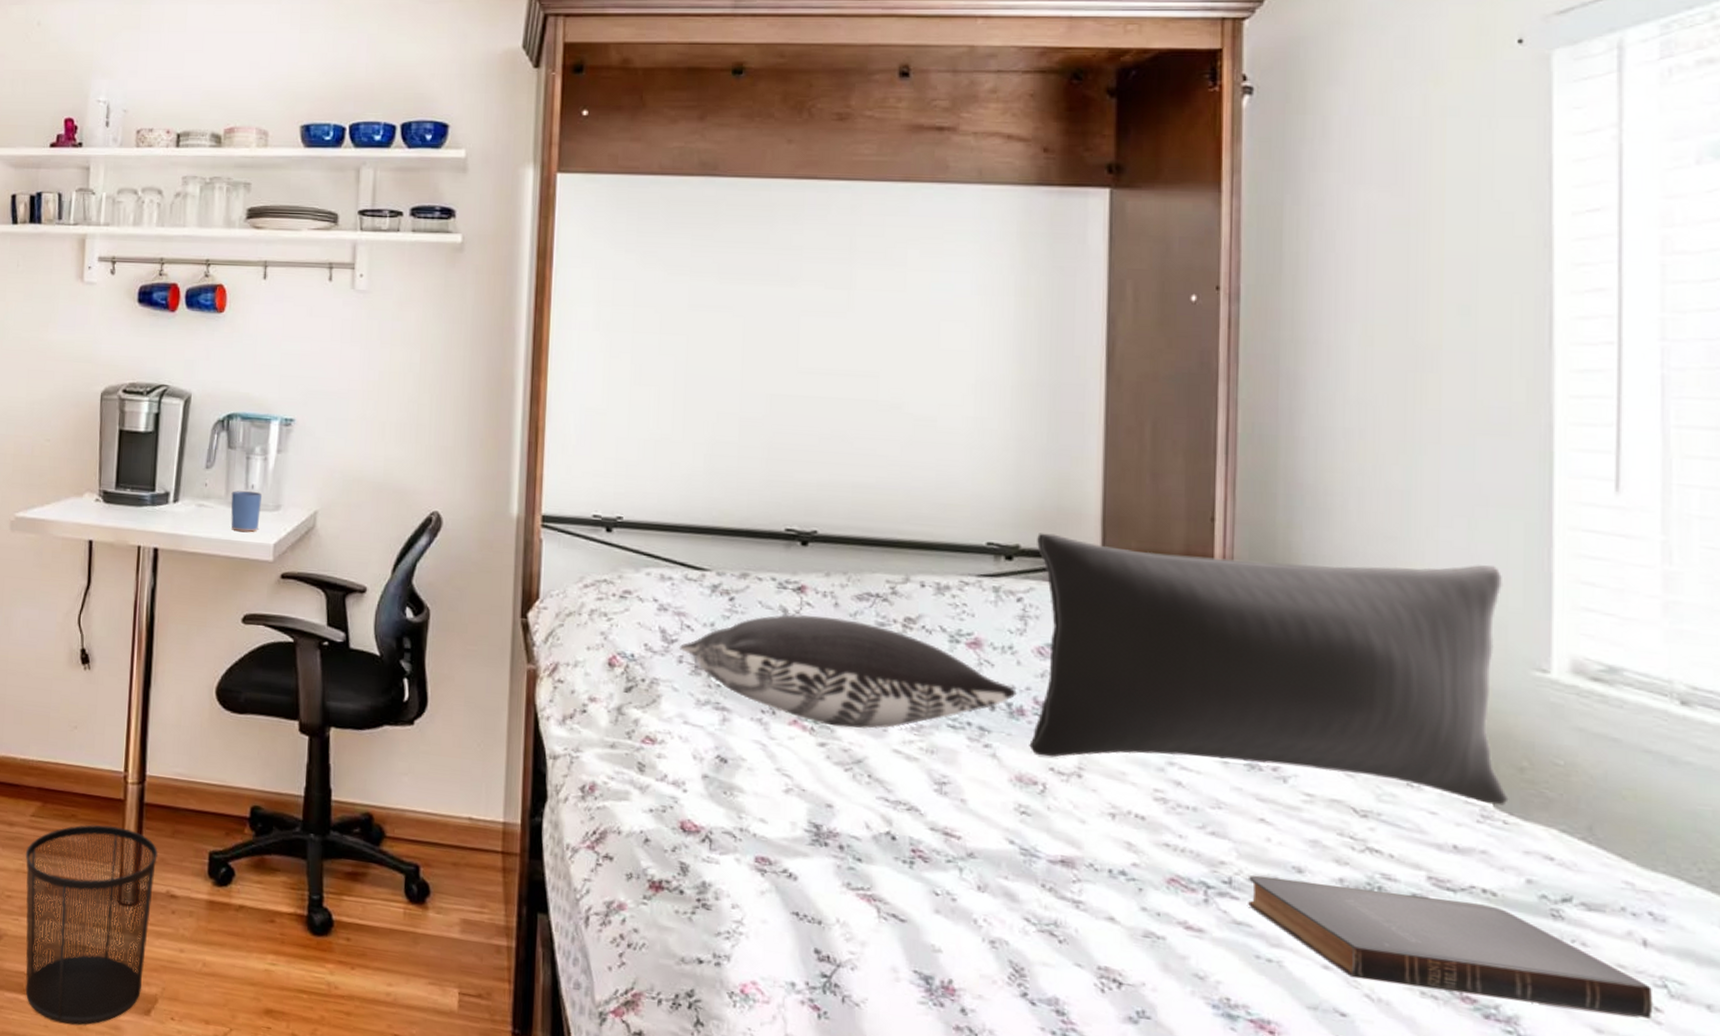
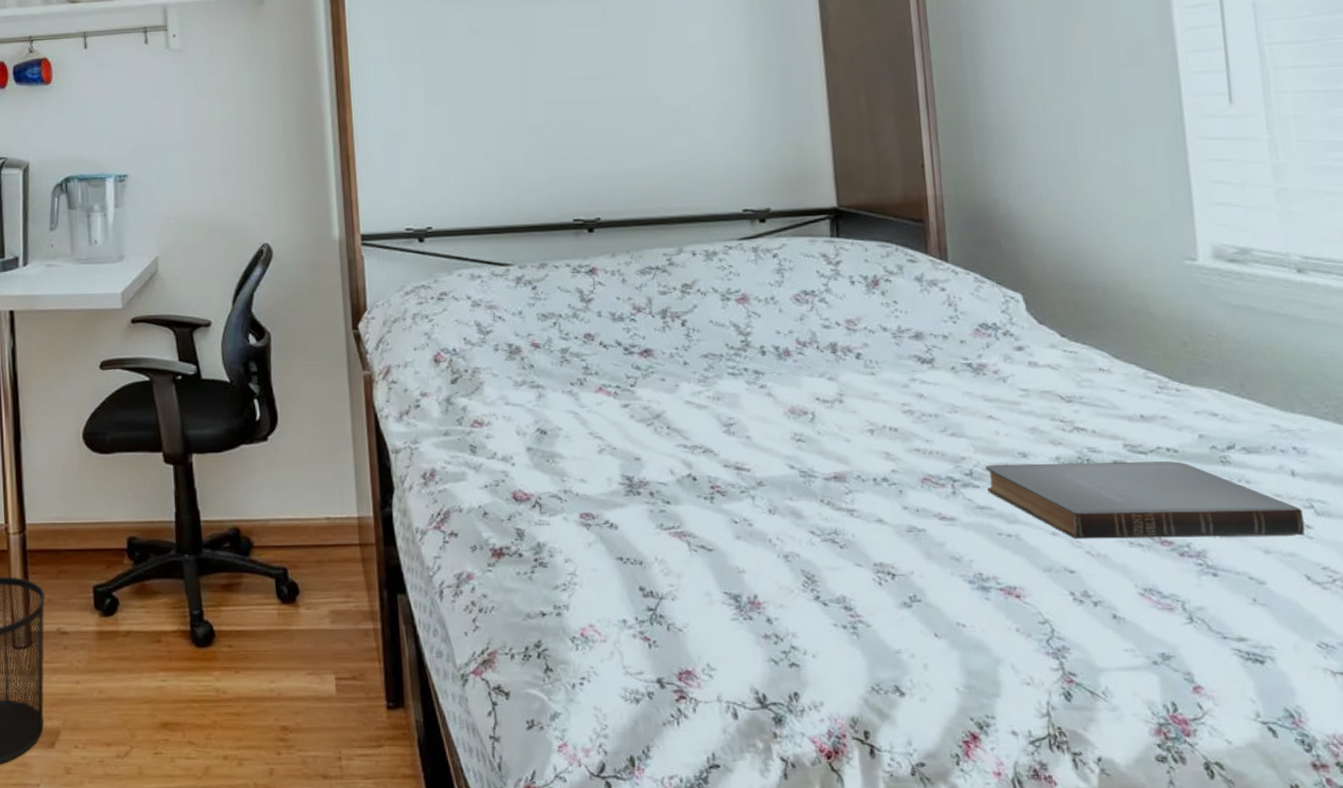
mug: present [231,490,263,532] -> none [76,246,106,285]
pillow: present [680,614,1017,729] -> none [495,292,782,388]
pillow: present [1029,533,1509,806] -> none [783,177,1178,389]

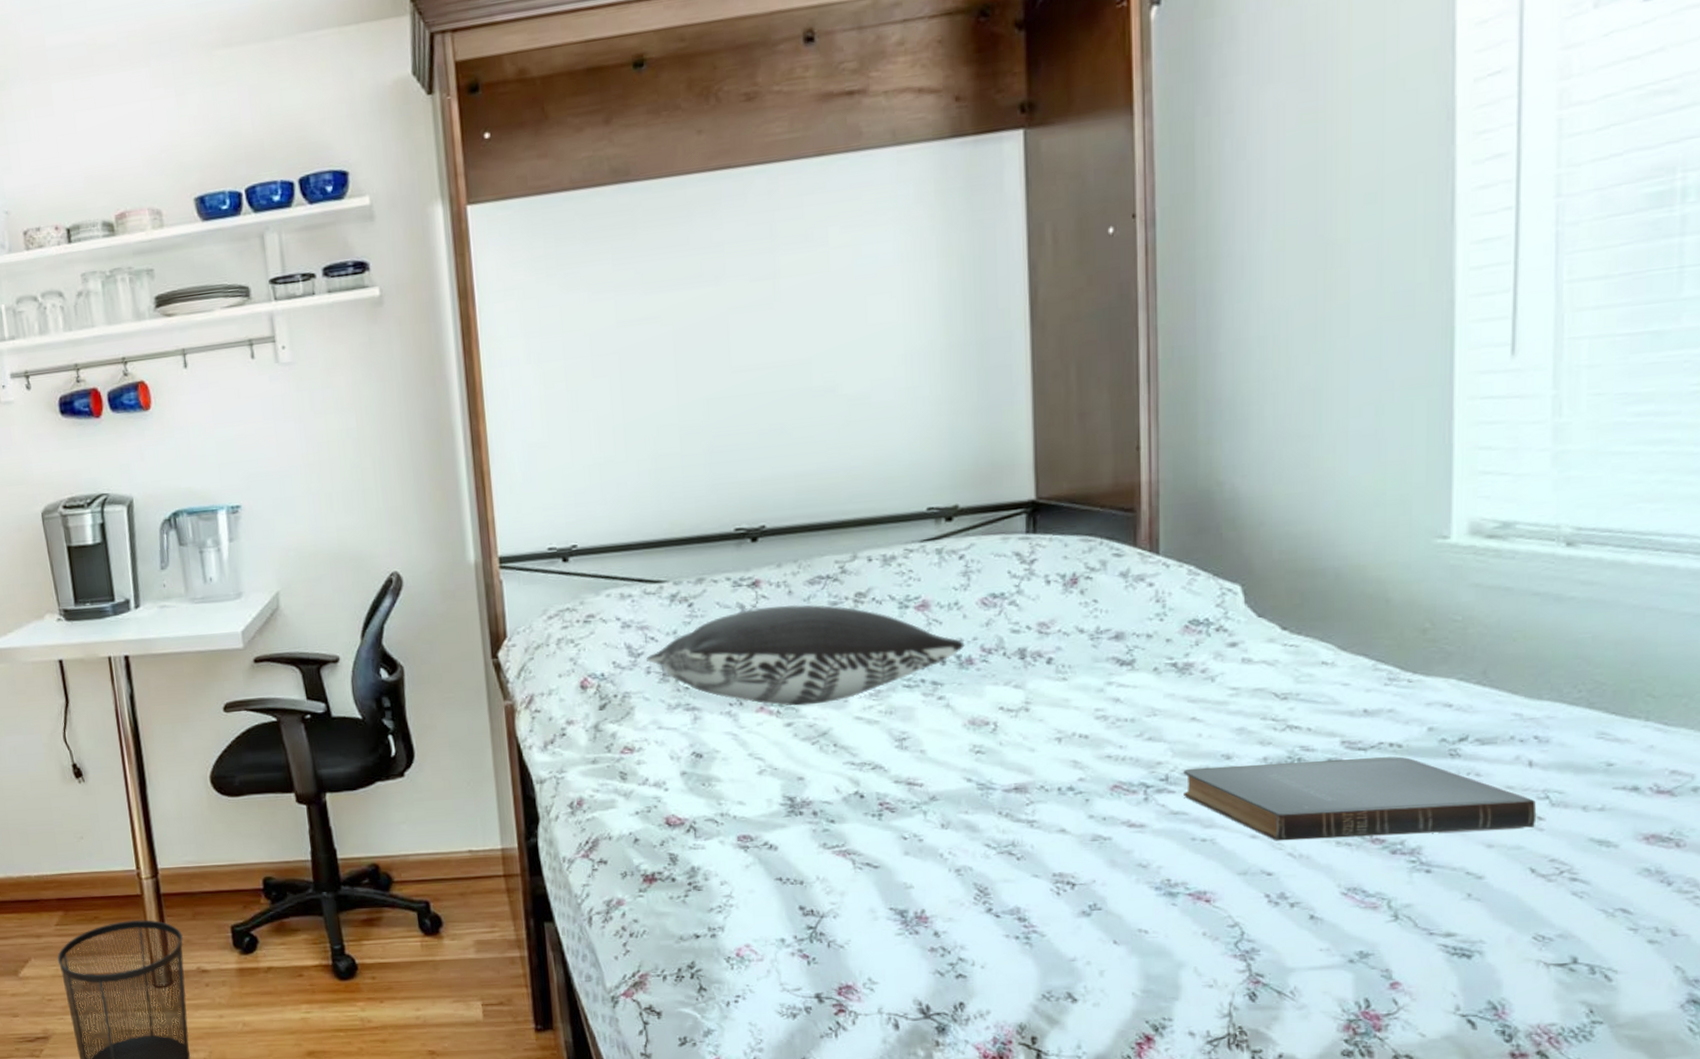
pillow: none [495,292,782,388] -> present [646,604,965,706]

